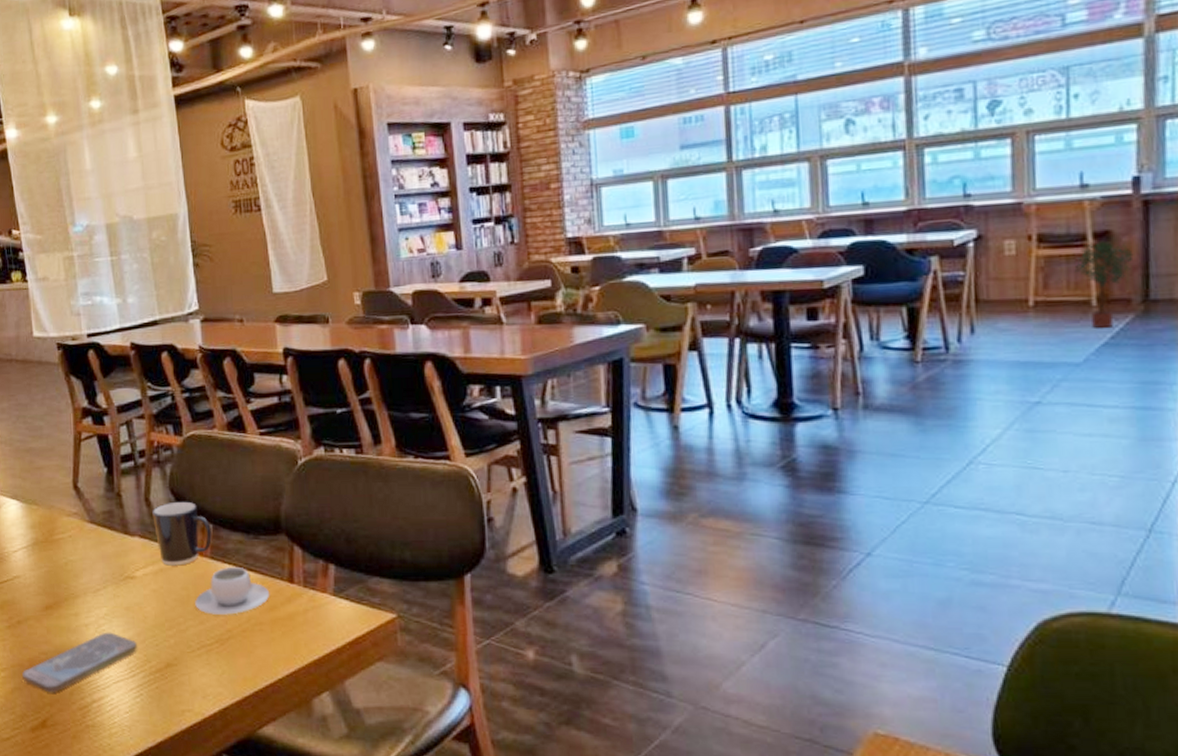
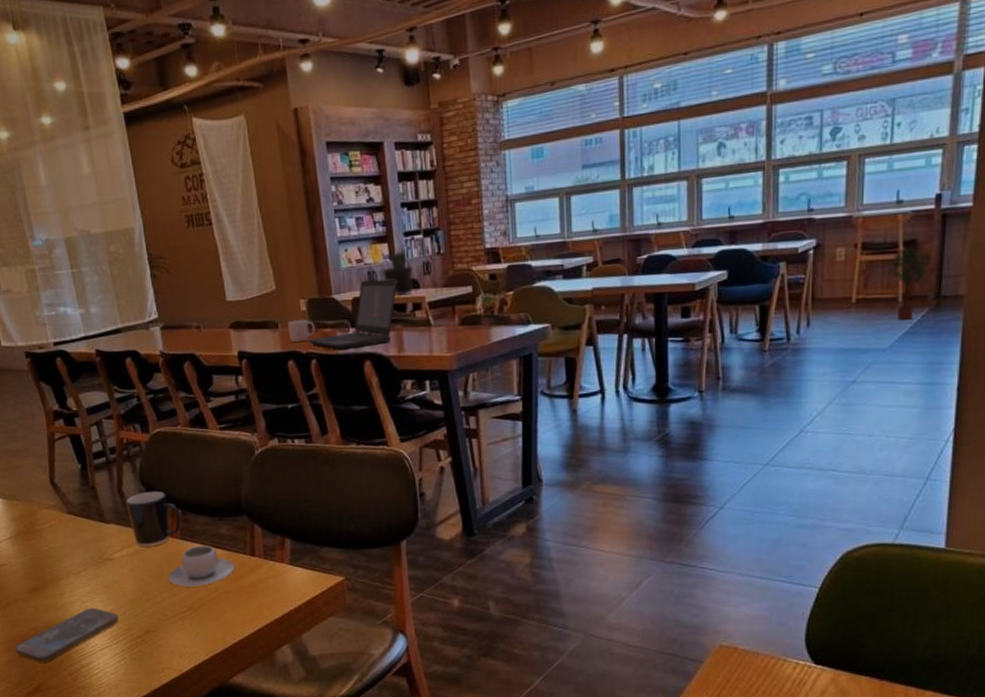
mug: none [339,313,370,340] -> present [287,319,315,343]
laptop computer: none [362,271,464,349] -> present [308,279,397,350]
planter: none [445,234,482,290] -> present [380,246,413,296]

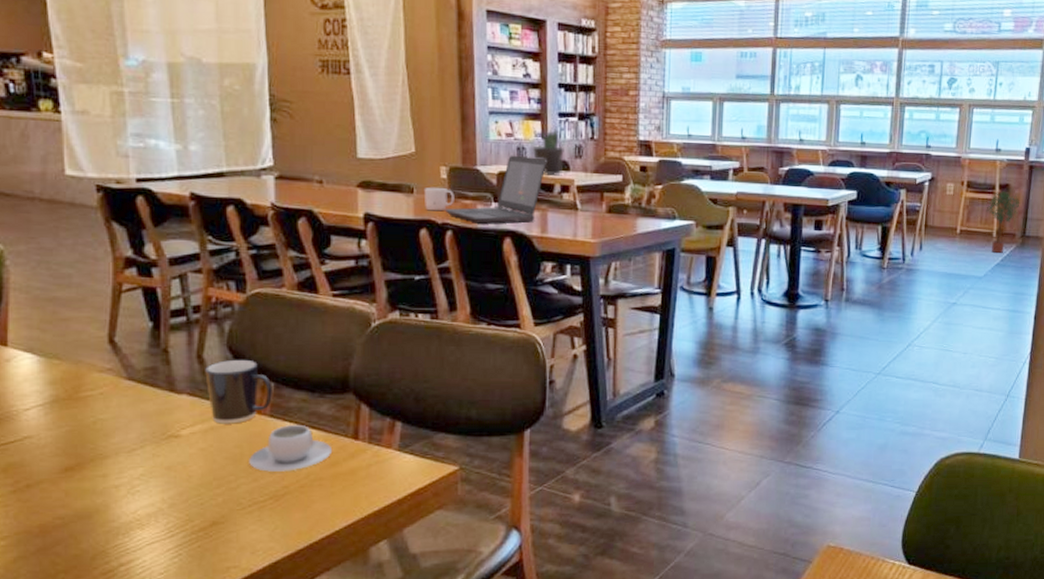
smartphone: present [14,607,119,663] -> none [28,492,178,560]

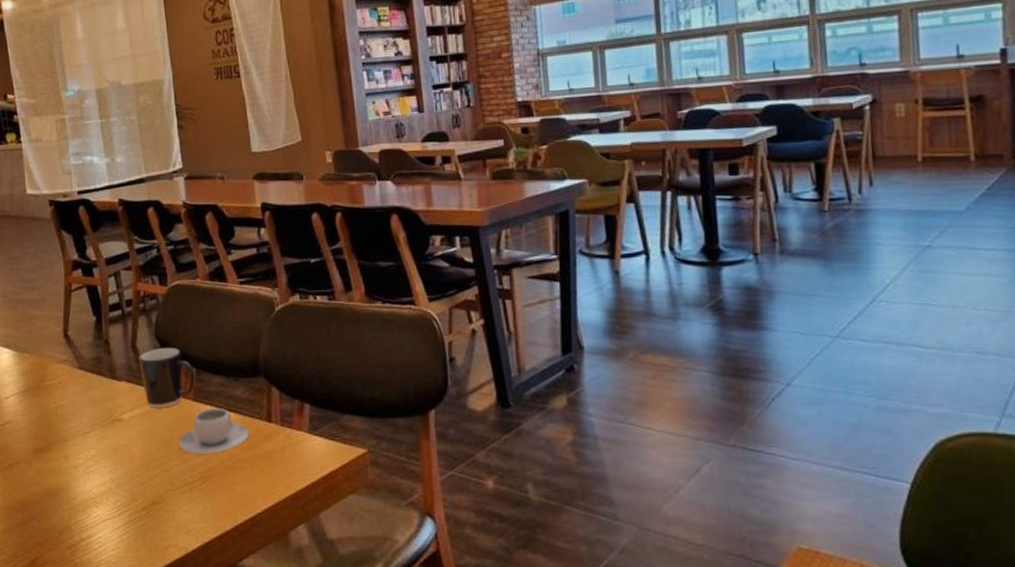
mug: present [424,187,454,211] -> none [312,171,341,195]
laptop computer: present [446,155,546,224] -> none [334,132,425,203]
planter: present [532,126,564,176] -> none [408,99,442,149]
potted tree: present [986,191,1020,253] -> none [955,104,1004,180]

